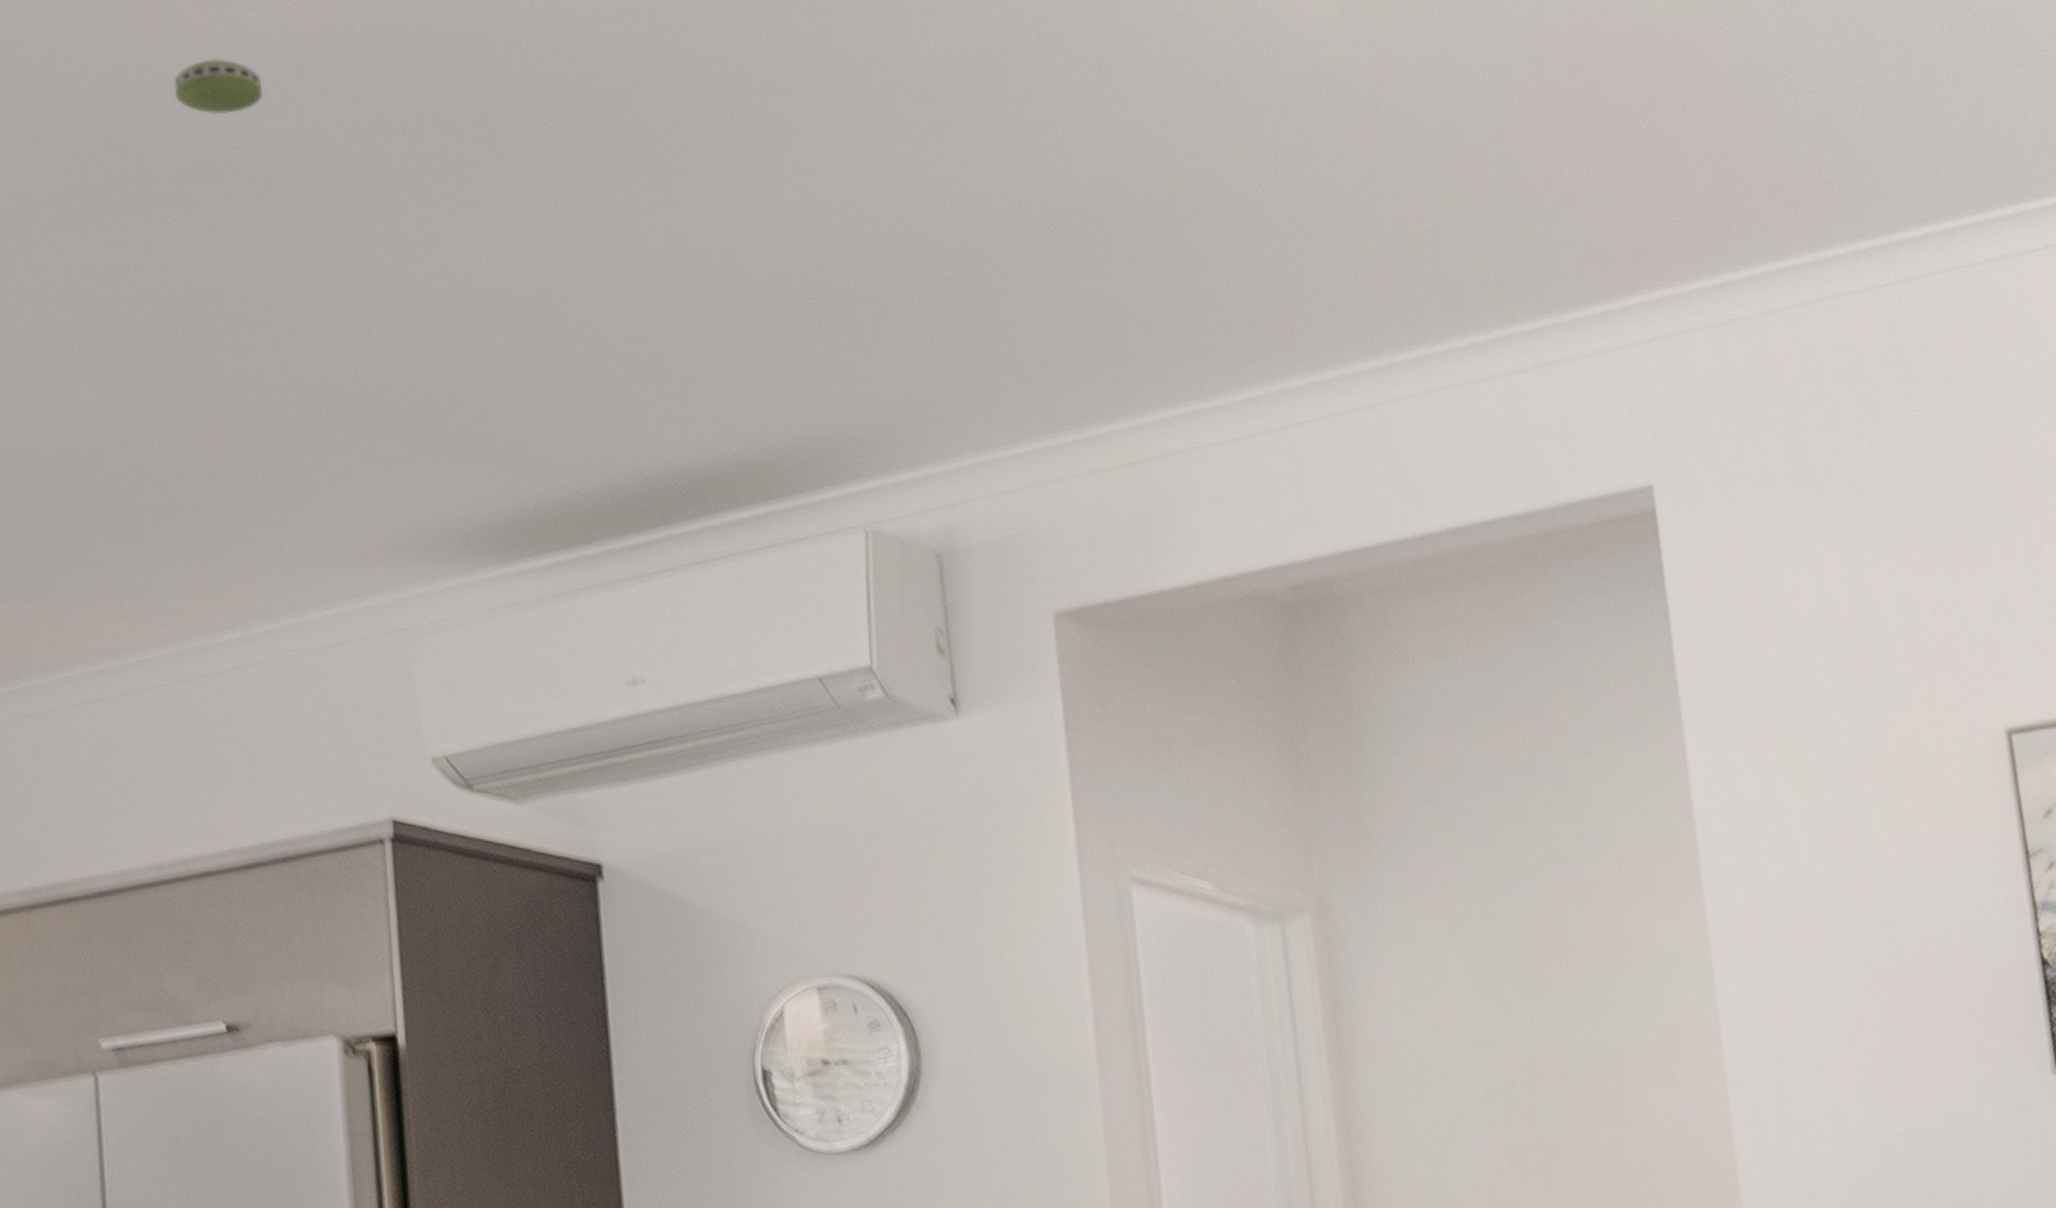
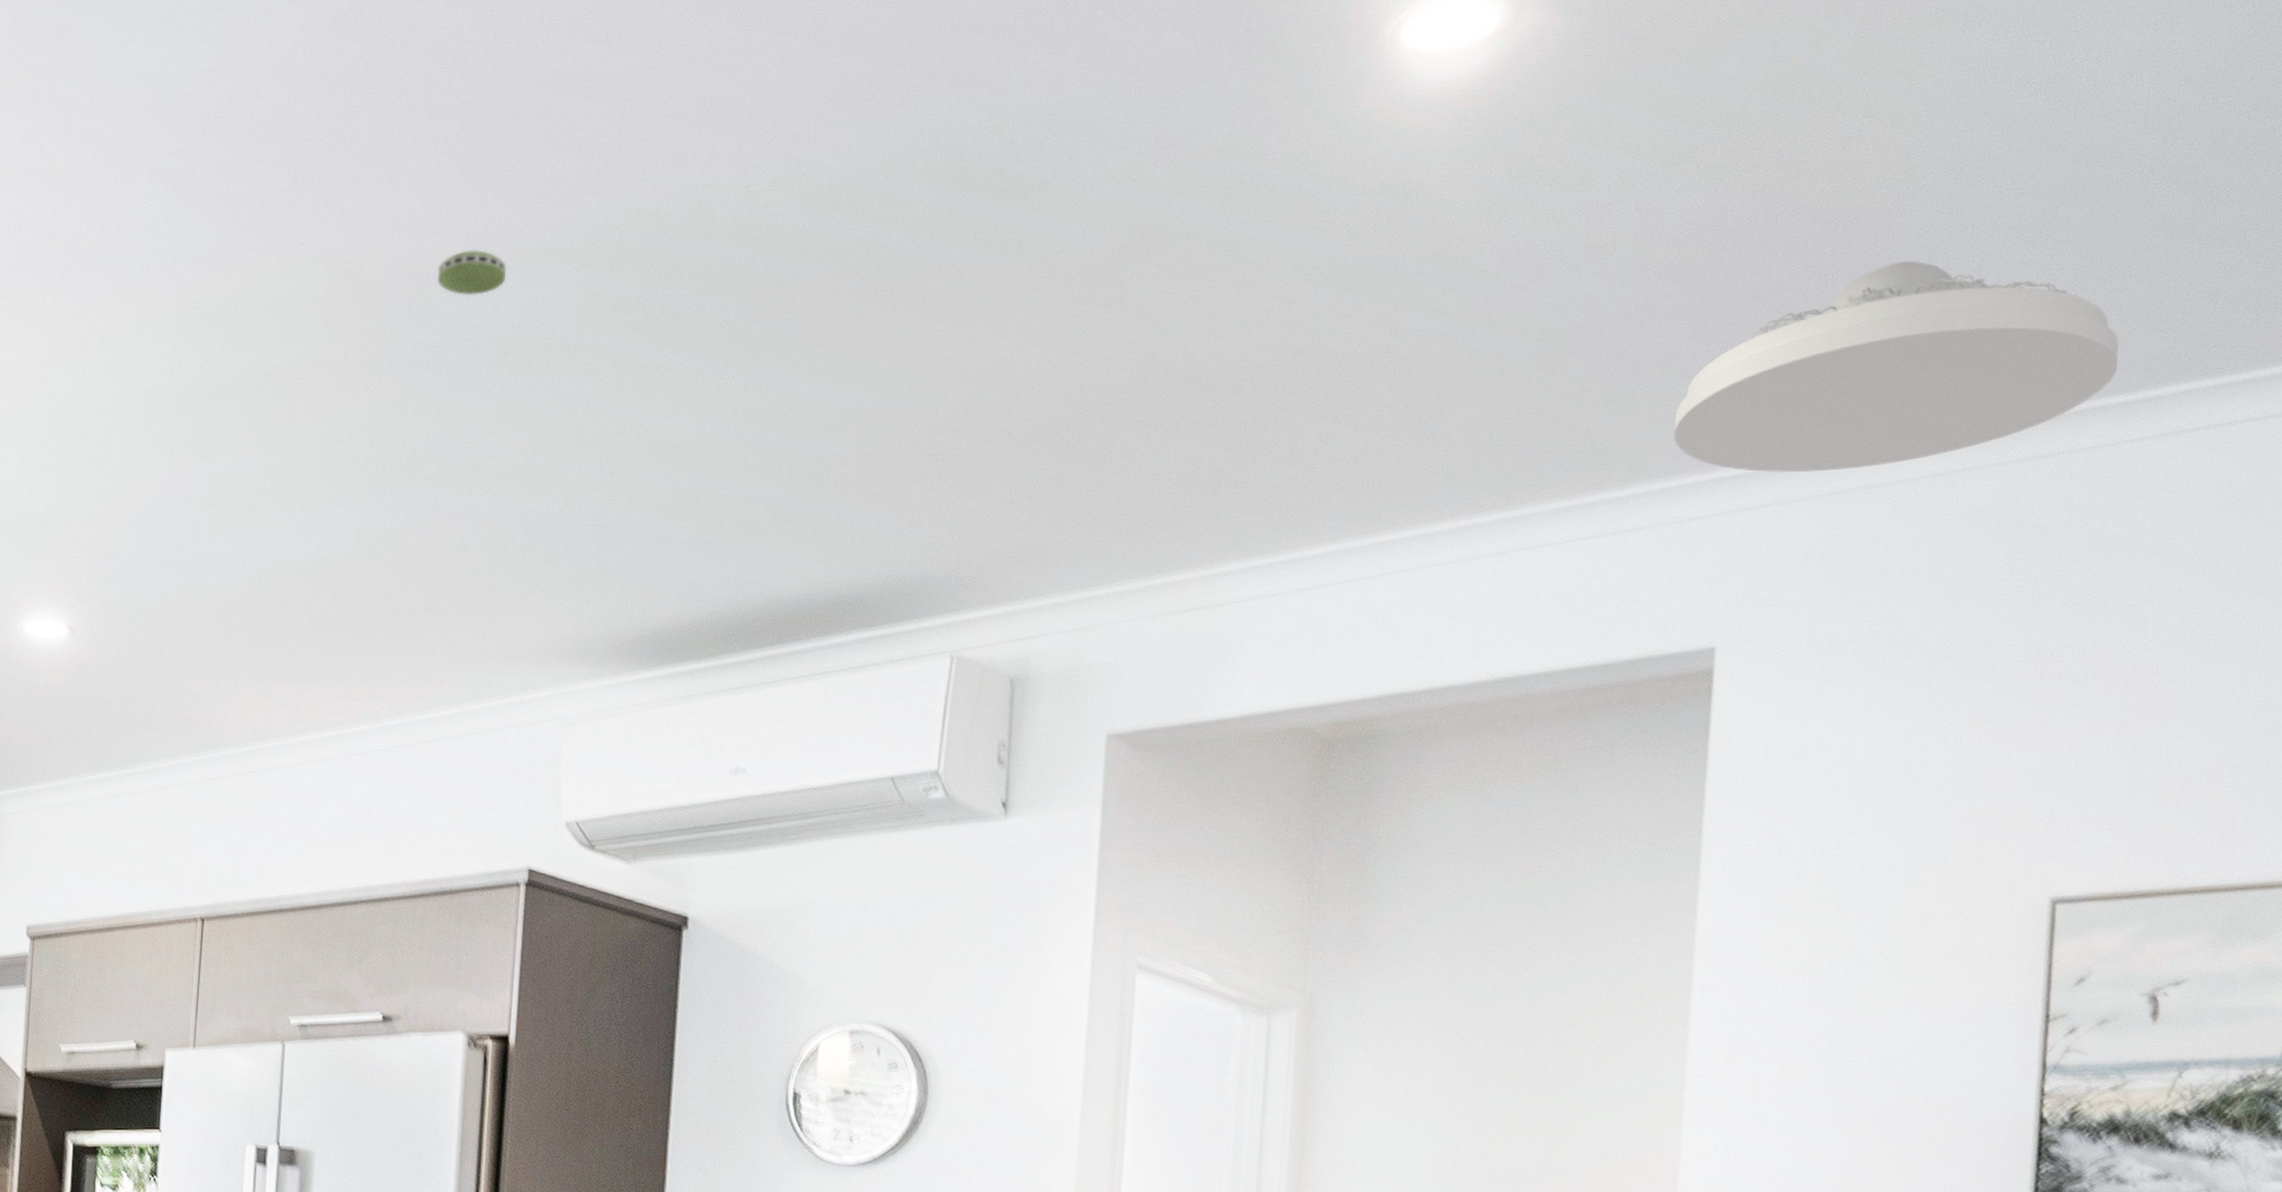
ceiling light: none [1569,84,1957,300] -> present [1673,261,2119,473]

